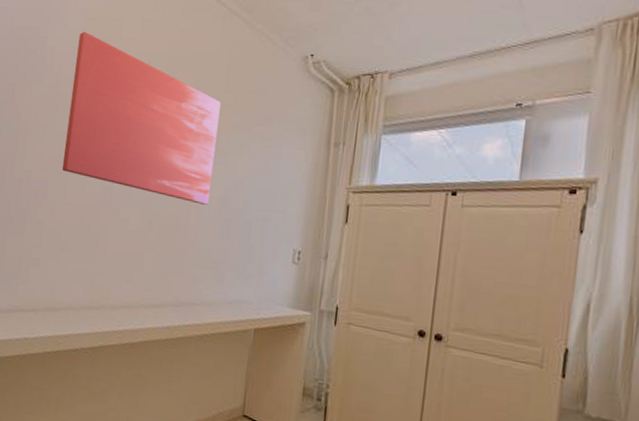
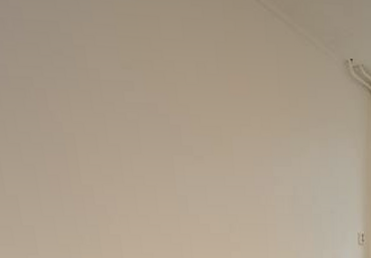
wall art: present [61,31,221,205] -> none [111,28,282,203]

